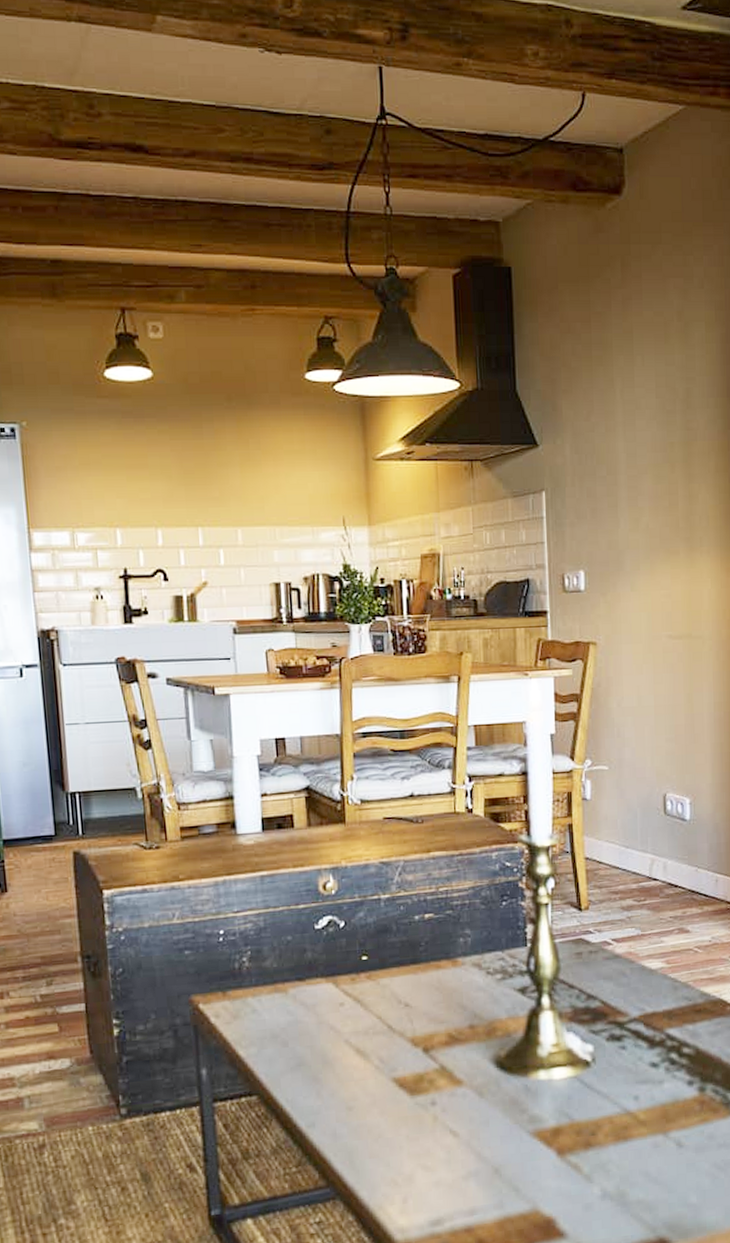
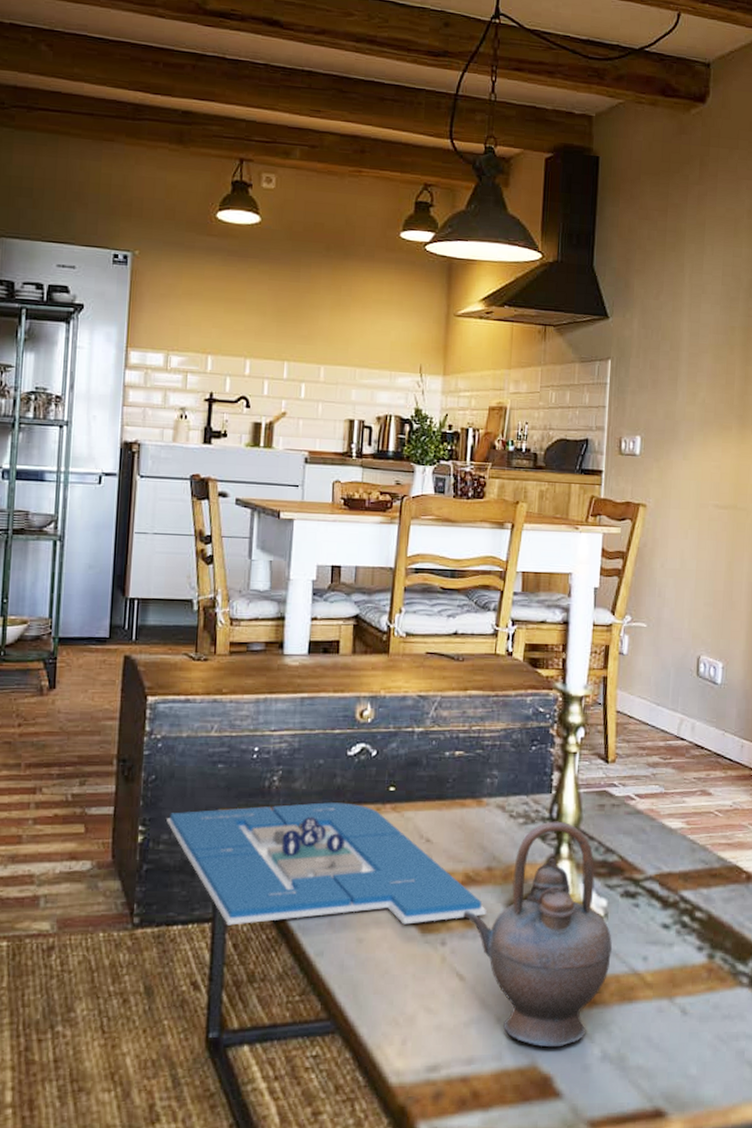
board game: none [140,976,474,1107] -> present [166,802,487,925]
teapot: none [449,973,603,1192] -> present [462,821,613,1048]

